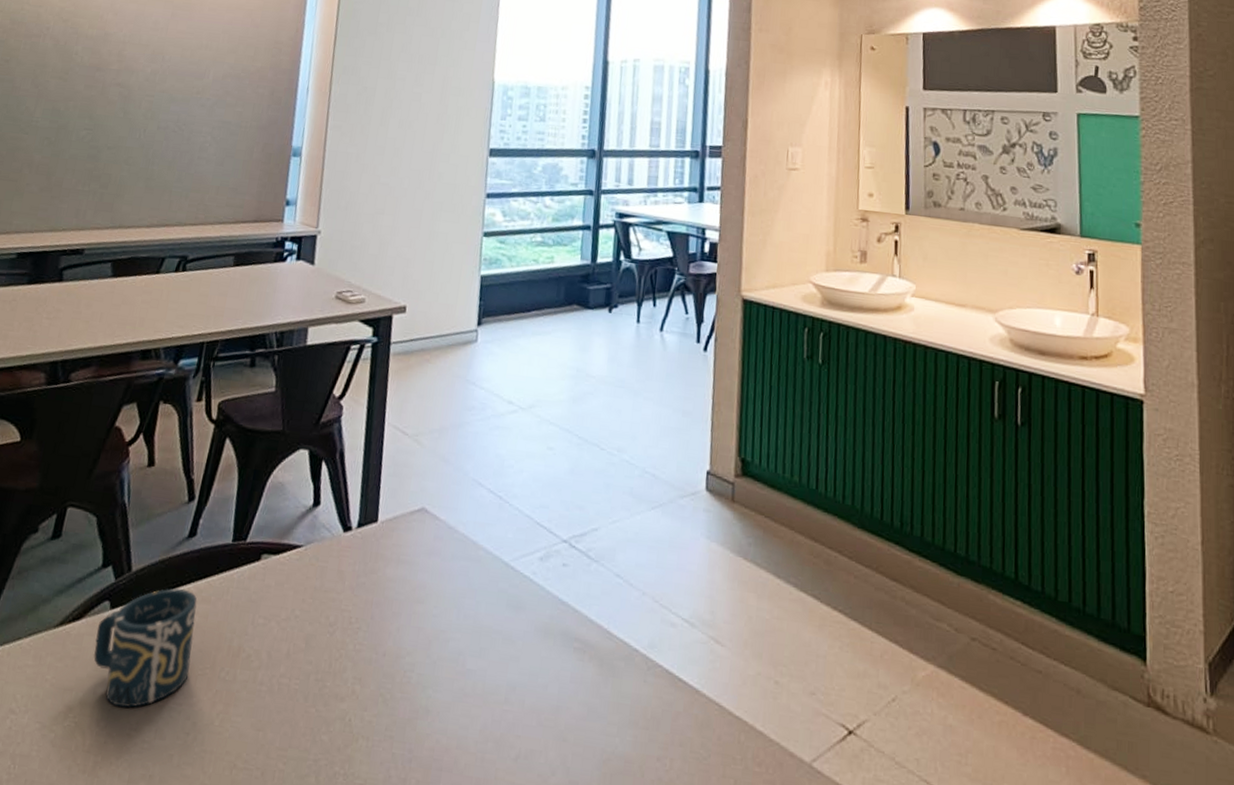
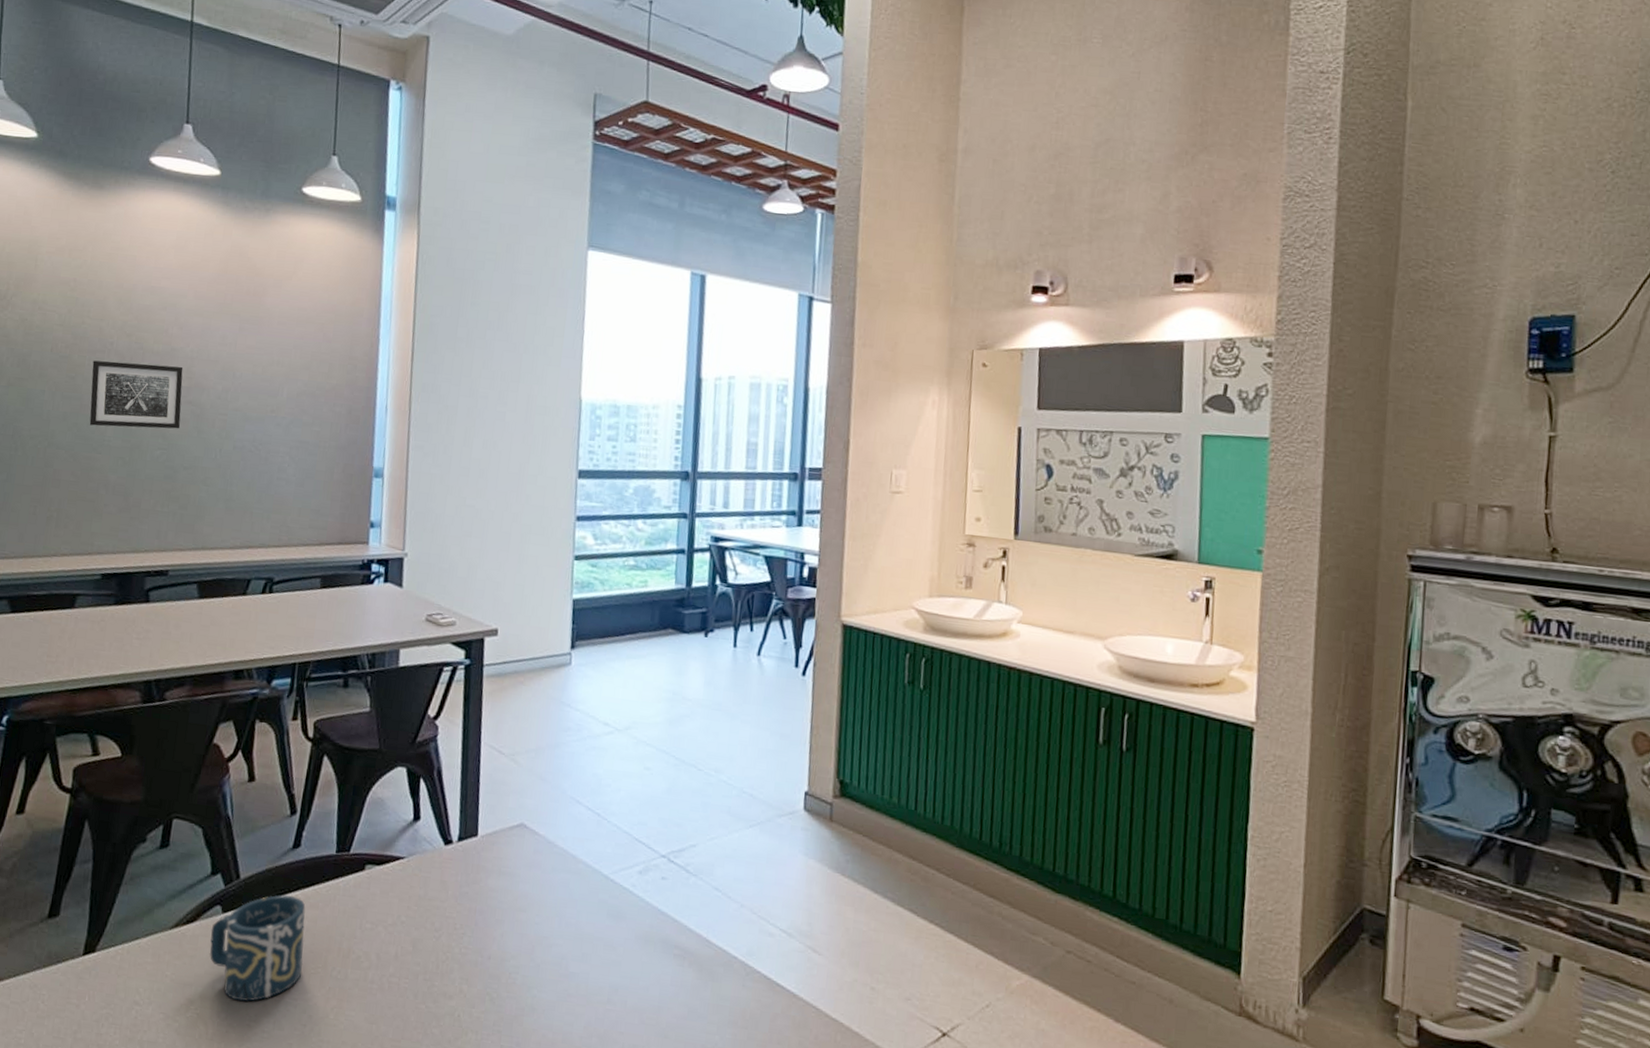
wall art: none [19,44,115,110] -> present [89,360,183,429]

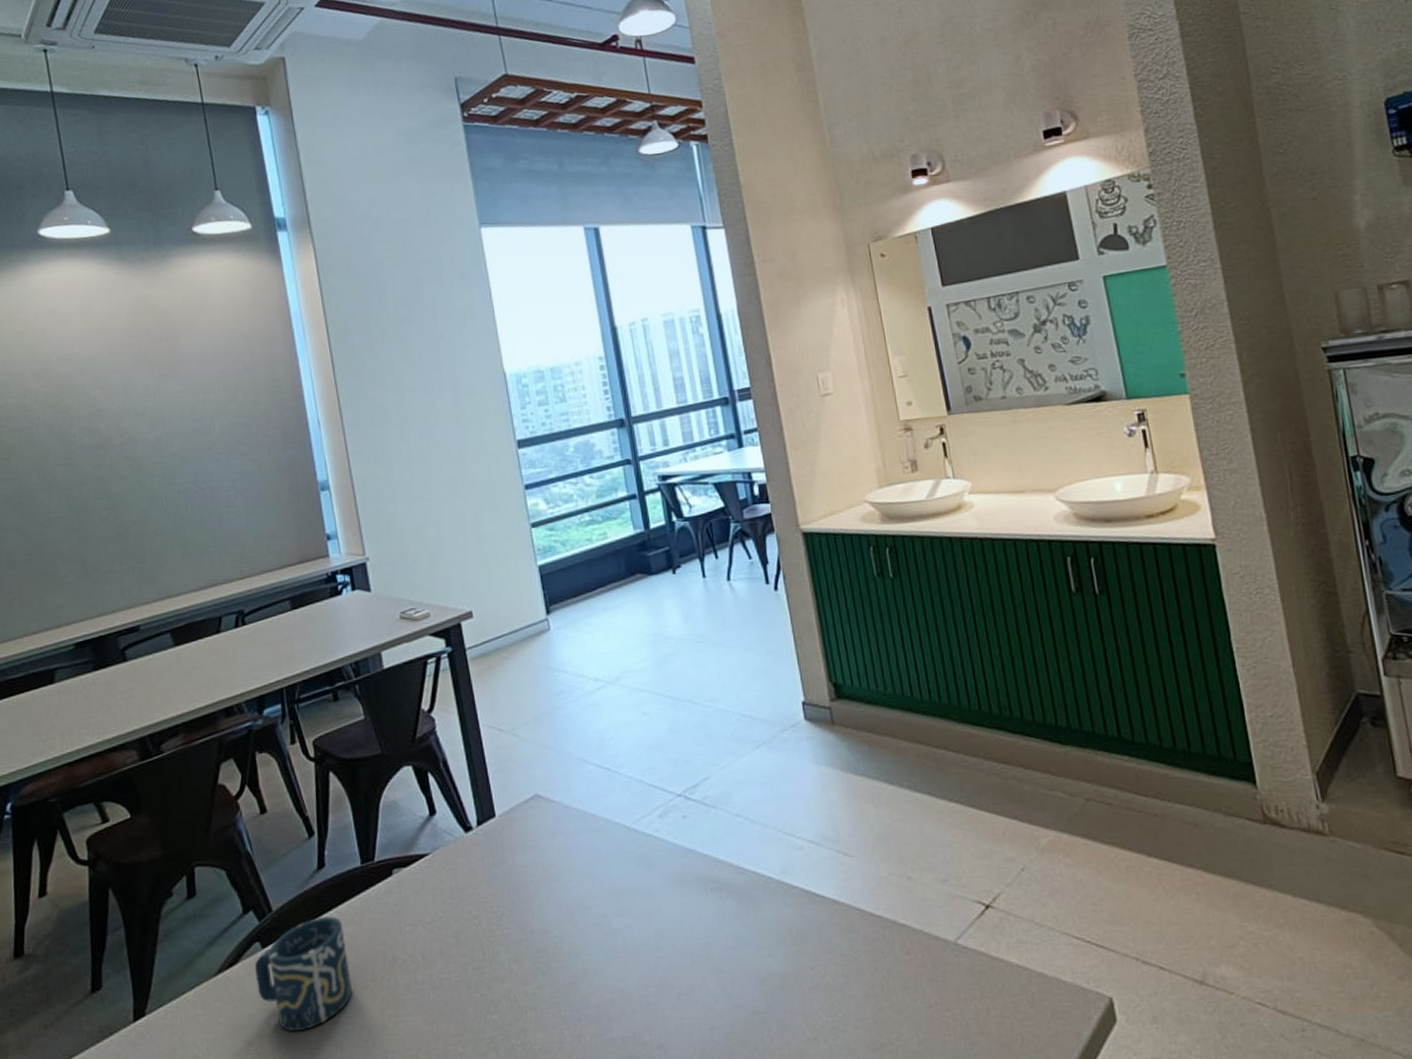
wall art: present [89,360,183,429] -> none [23,425,122,502]

